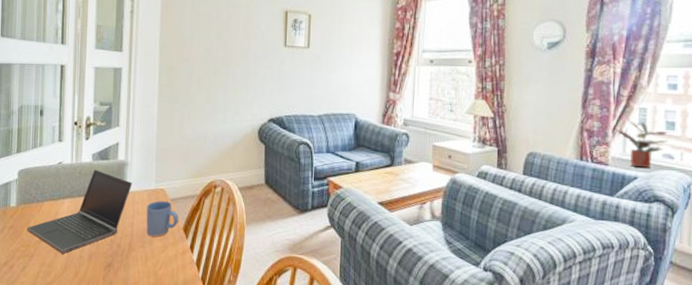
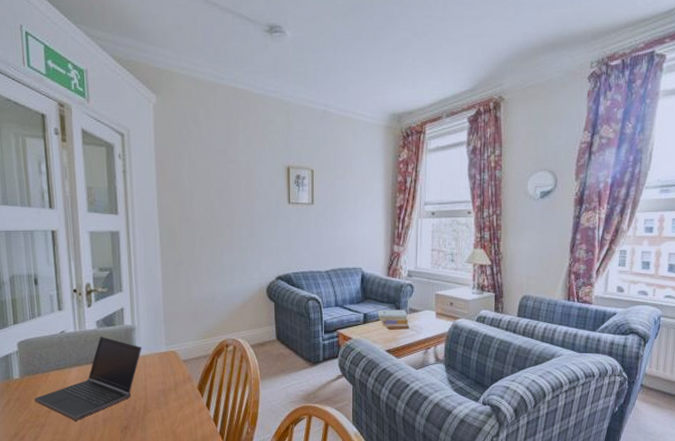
mug: present [146,201,179,237] -> none [158,363,193,398]
books: none [370,158,404,182] -> present [377,309,410,330]
potted plant: present [617,118,670,168] -> none [600,260,646,304]

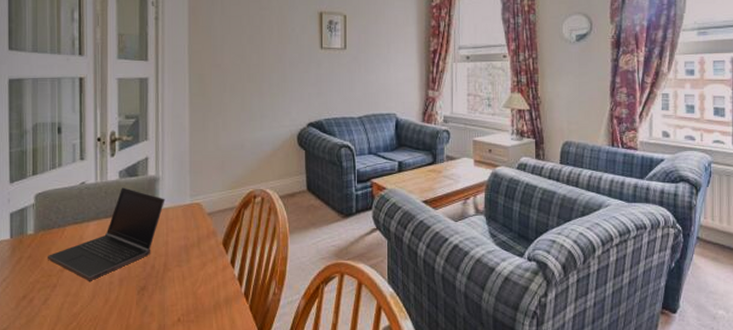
books: present [377,309,410,330] -> none [412,157,447,179]

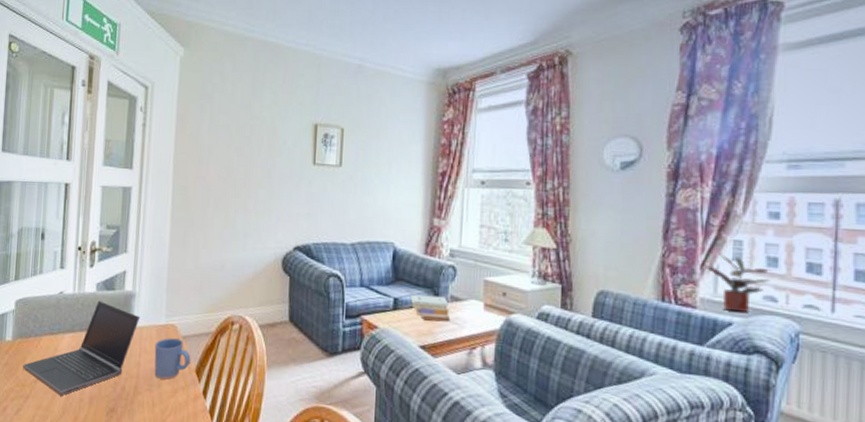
mug: none [181,216,217,254] -> present [154,338,191,380]
books: none [412,157,447,179] -> present [410,294,451,322]
potted plant: none [644,104,691,150] -> present [707,252,773,312]

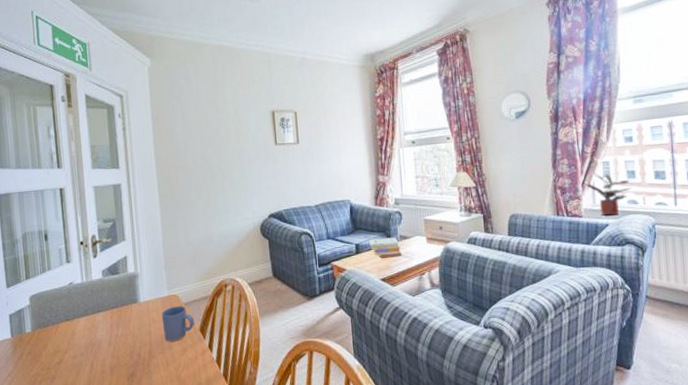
laptop computer: present [23,300,140,396] -> none [45,285,145,372]

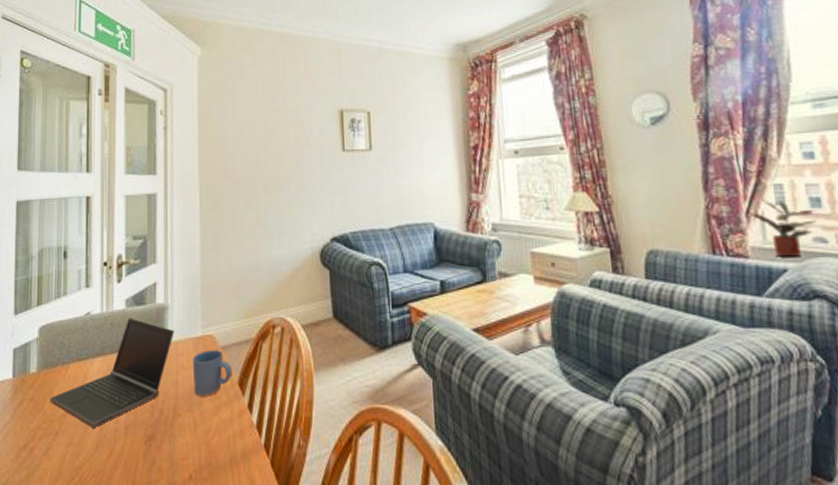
laptop computer: none [45,285,145,372] -> present [50,318,175,428]
books: present [368,237,402,258] -> none [457,274,502,301]

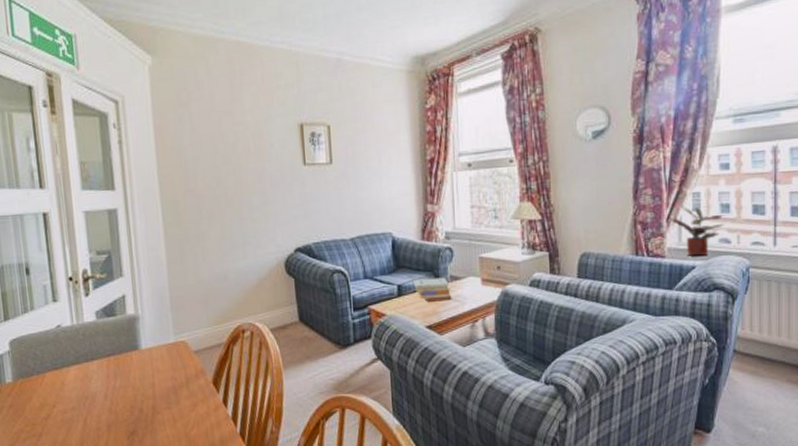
laptop computer: present [50,318,175,428] -> none [30,328,148,428]
mug: present [192,350,232,397] -> none [167,354,207,396]
books: none [457,274,502,301] -> present [412,277,452,302]

